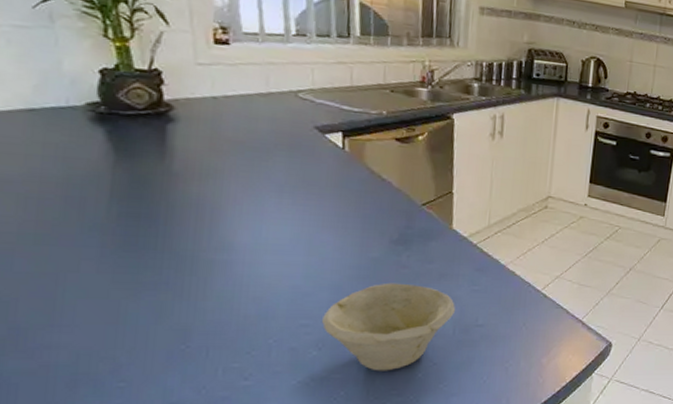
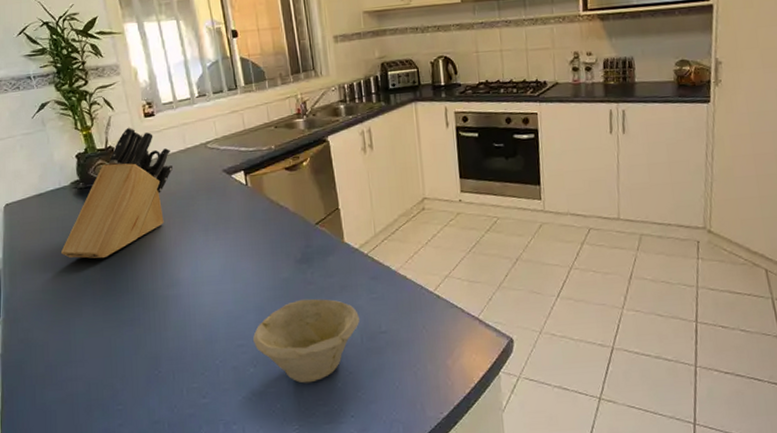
knife block: none [55,50,245,205] -> present [60,127,172,259]

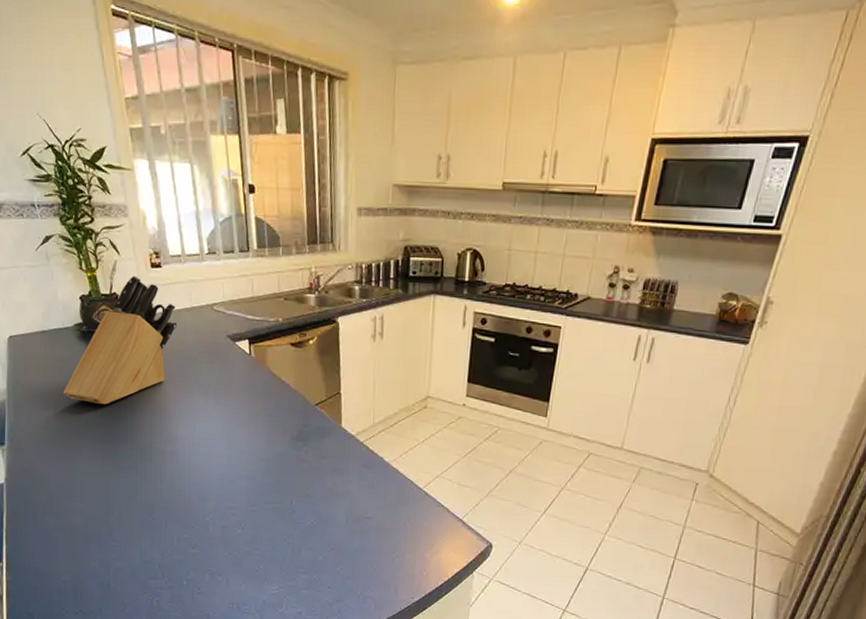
bowl: present [253,298,360,384] -> none [243,474,348,552]

